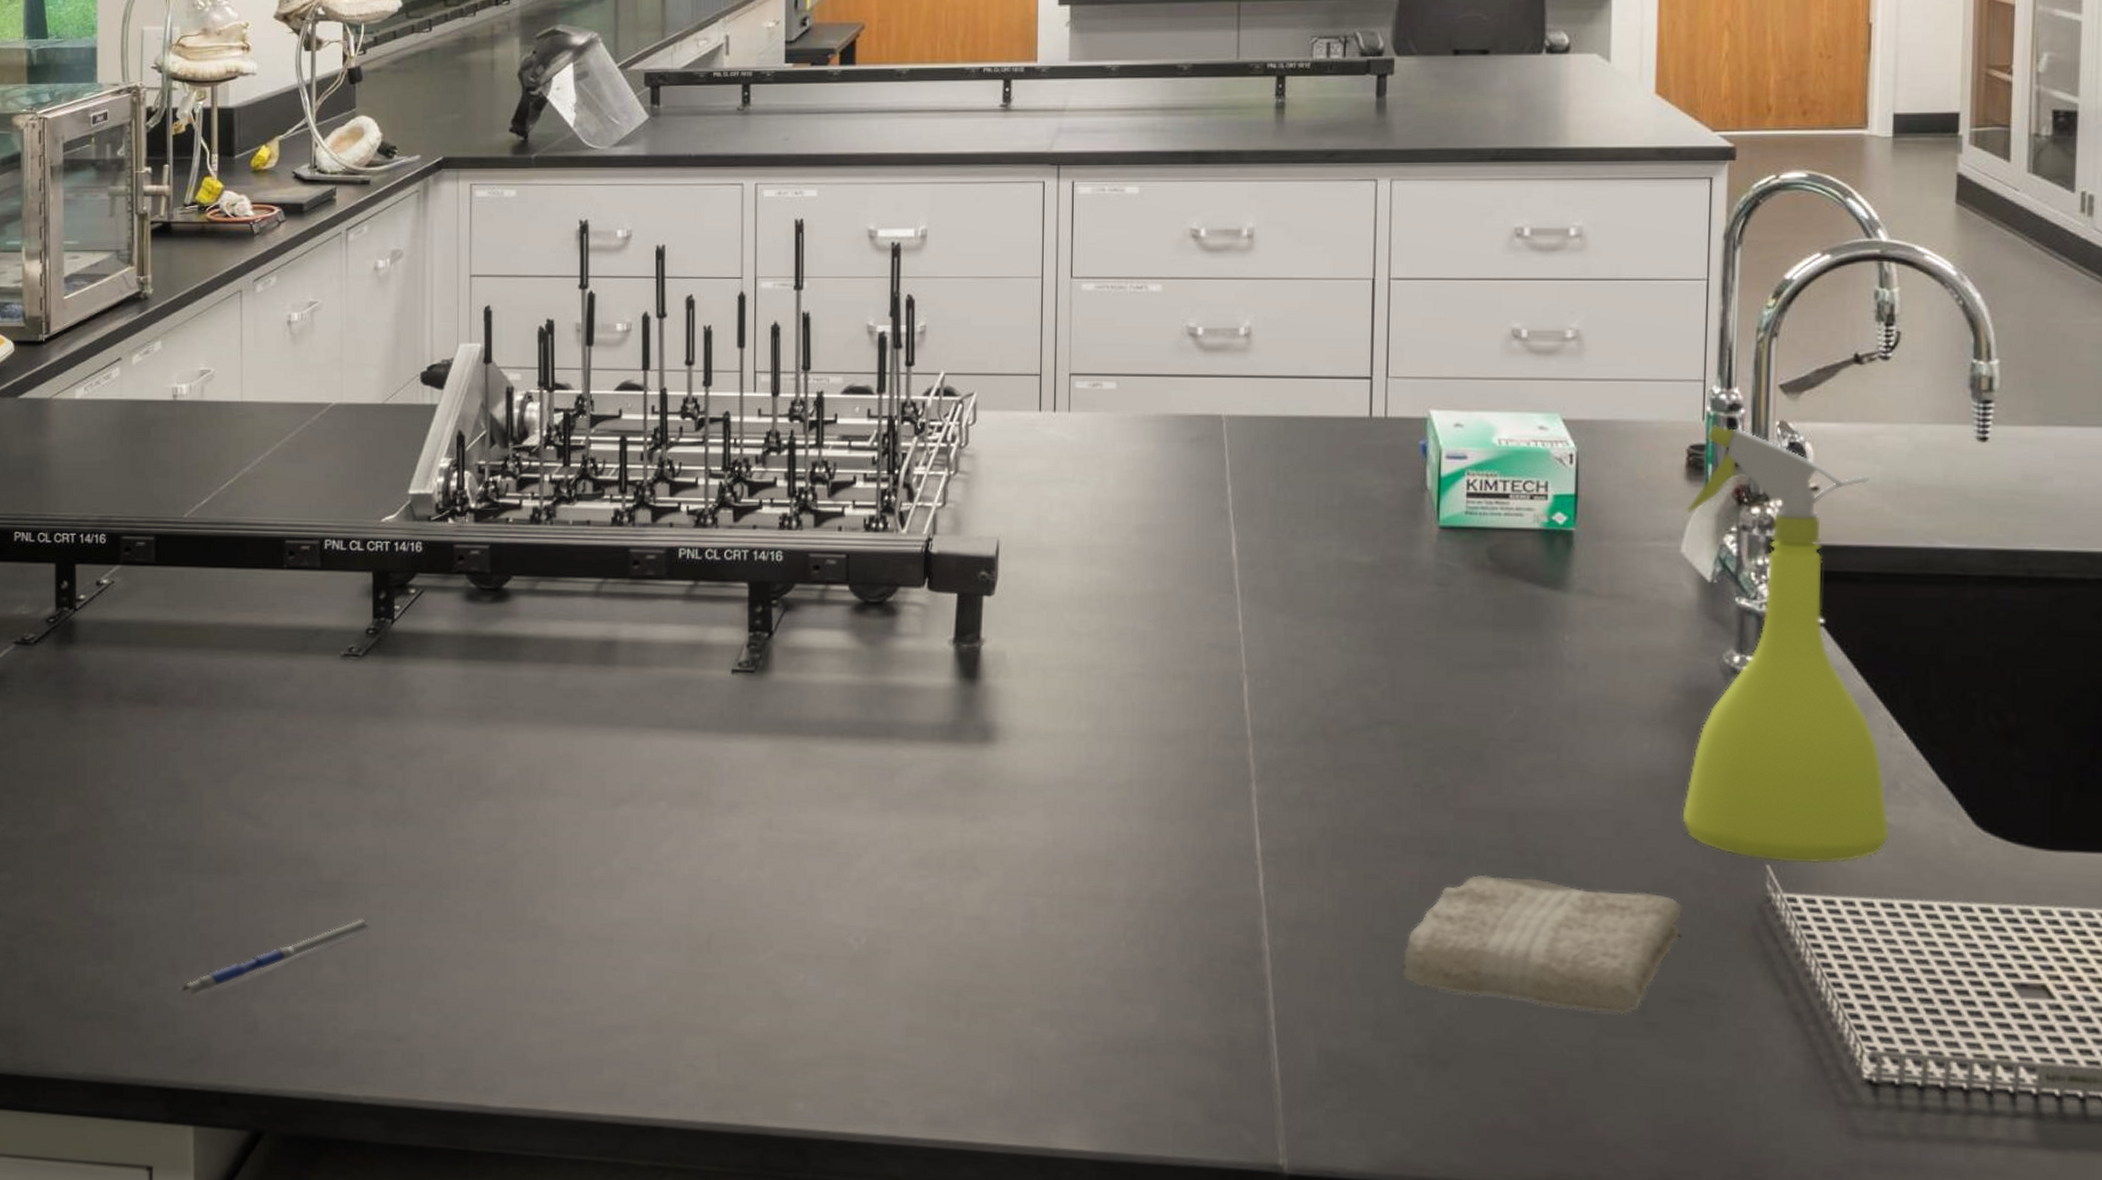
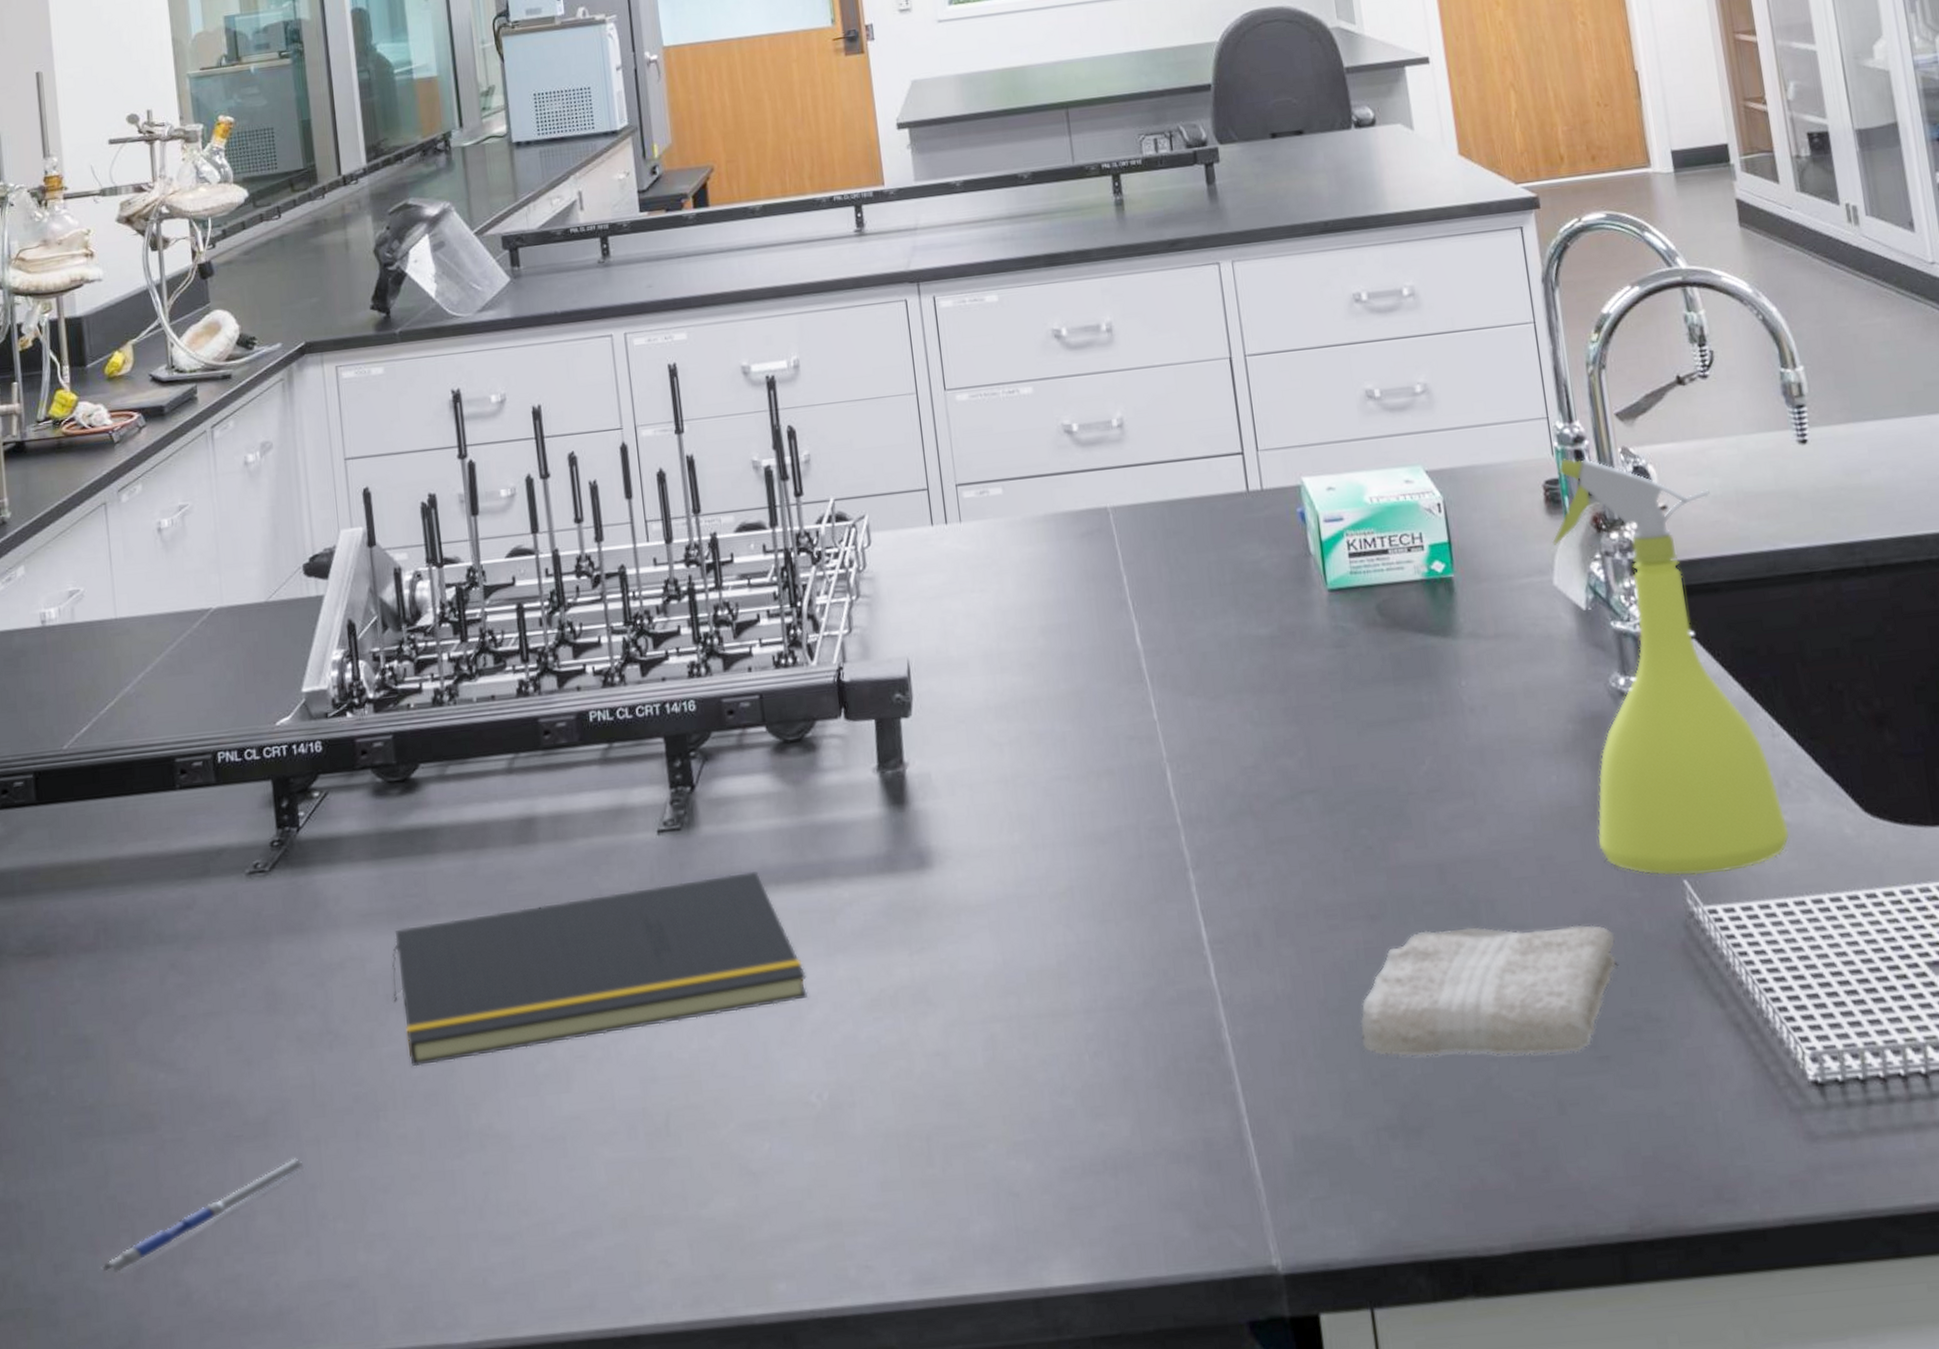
notepad: none [466,720,859,855] -> present [391,871,808,1067]

